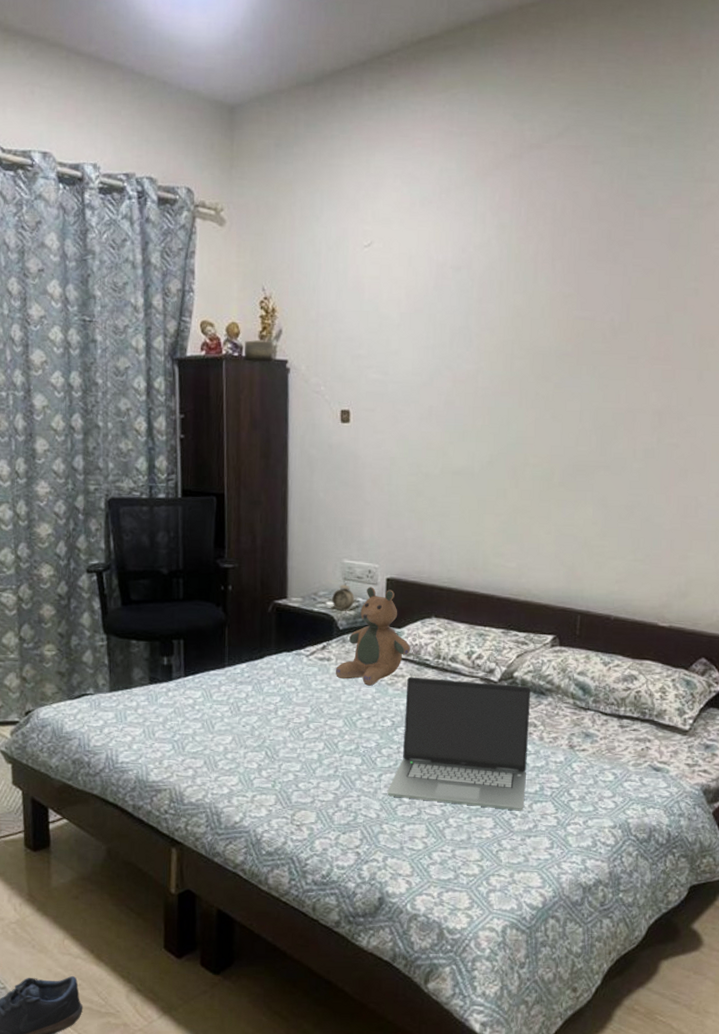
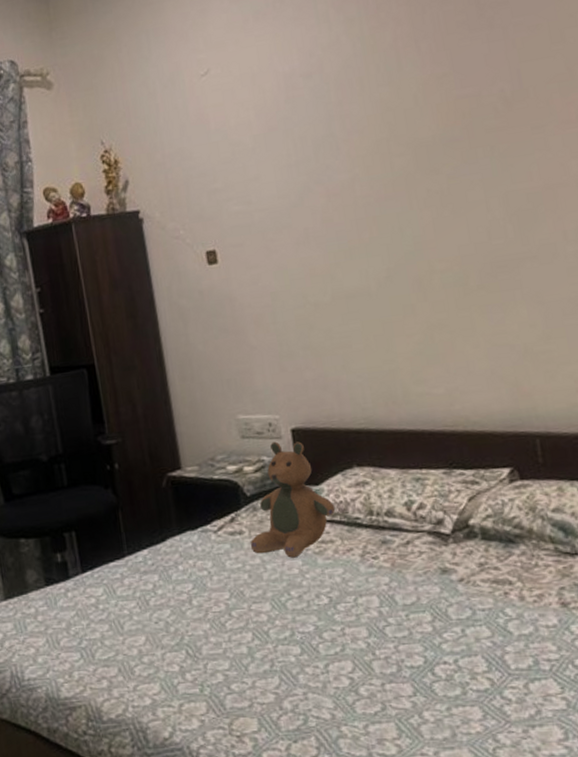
decorative box: present [244,339,273,362] -> none [91,194,124,220]
alarm clock: present [332,579,354,613] -> none [232,437,259,477]
laptop: present [387,676,530,811] -> none [338,535,517,695]

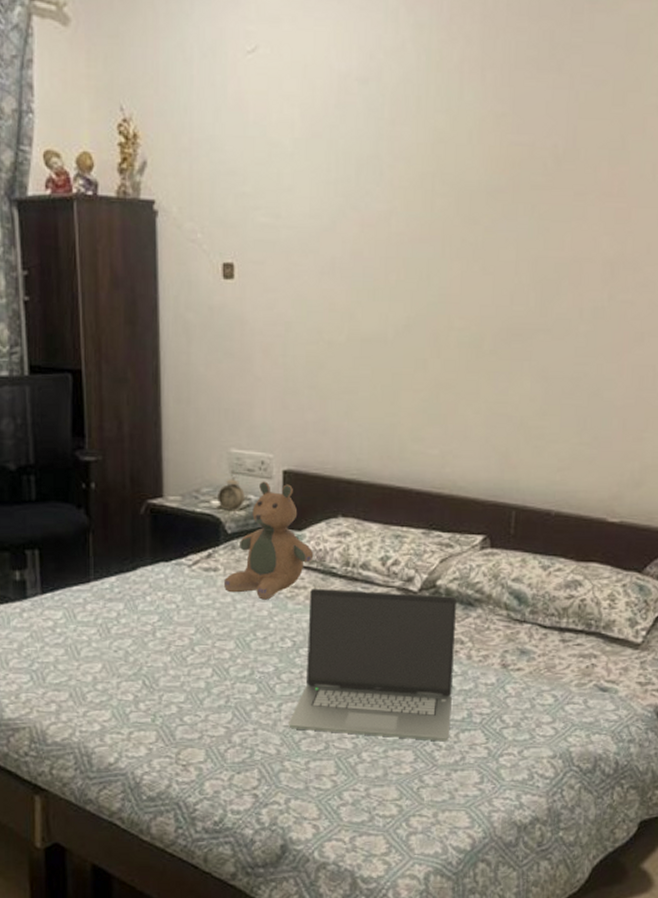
alarm clock: none [232,437,259,477] -> present [218,472,245,514]
laptop: none [338,535,517,695] -> present [289,588,456,742]

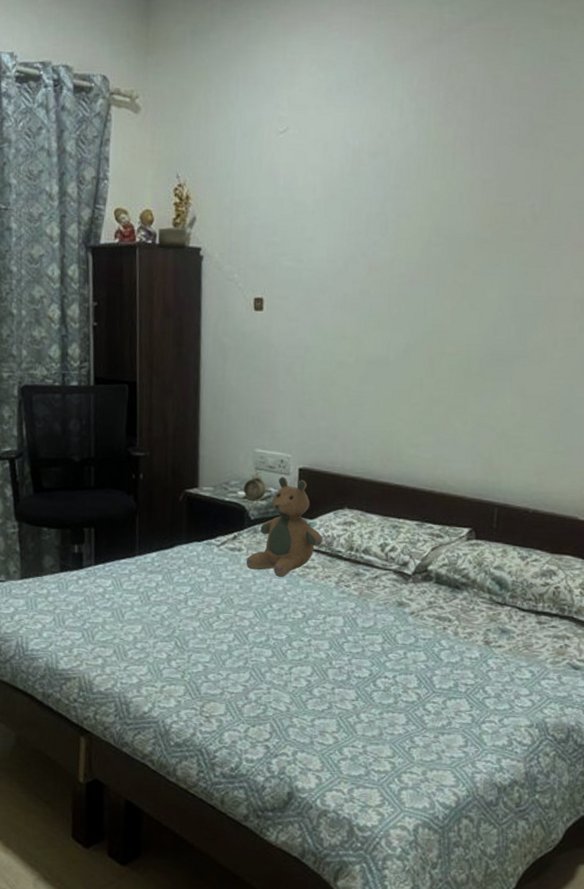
decorative box: none [99,173,136,203] -> present [157,227,187,250]
laptop: present [289,588,456,742] -> none [297,568,445,708]

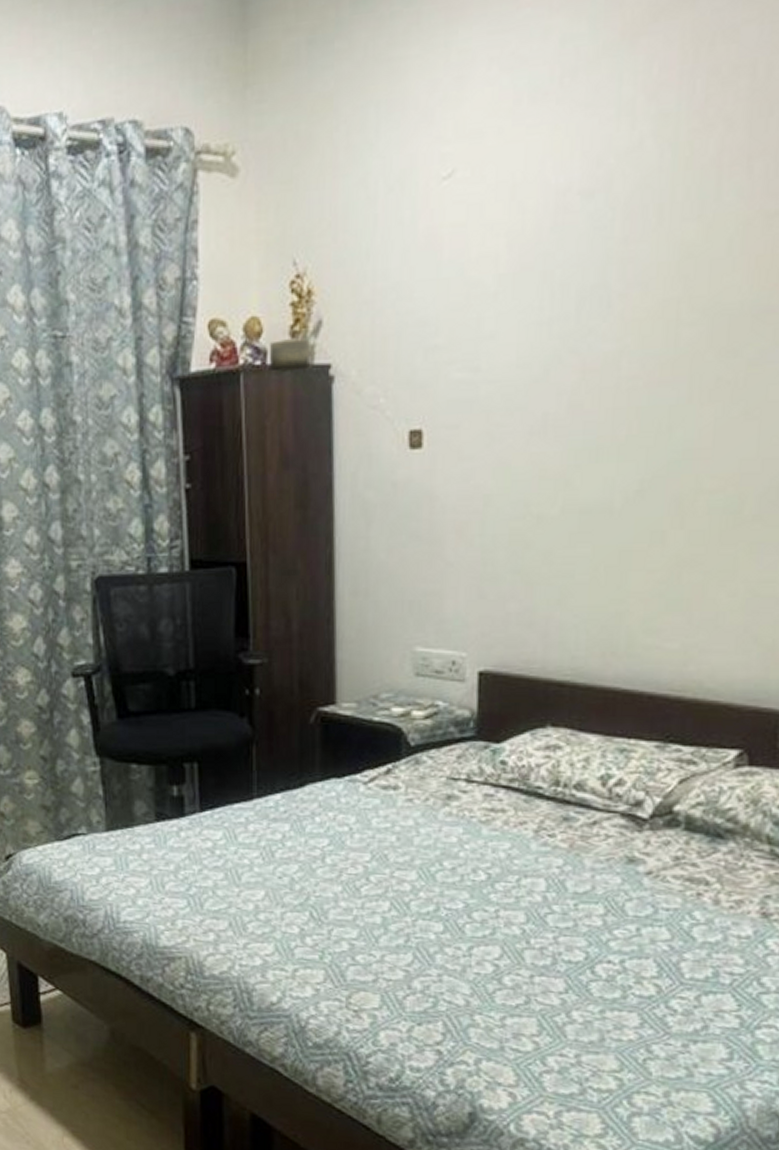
alarm clock: present [243,468,266,503] -> none [399,674,431,723]
teddy bear: present [246,476,323,577] -> none [404,684,515,824]

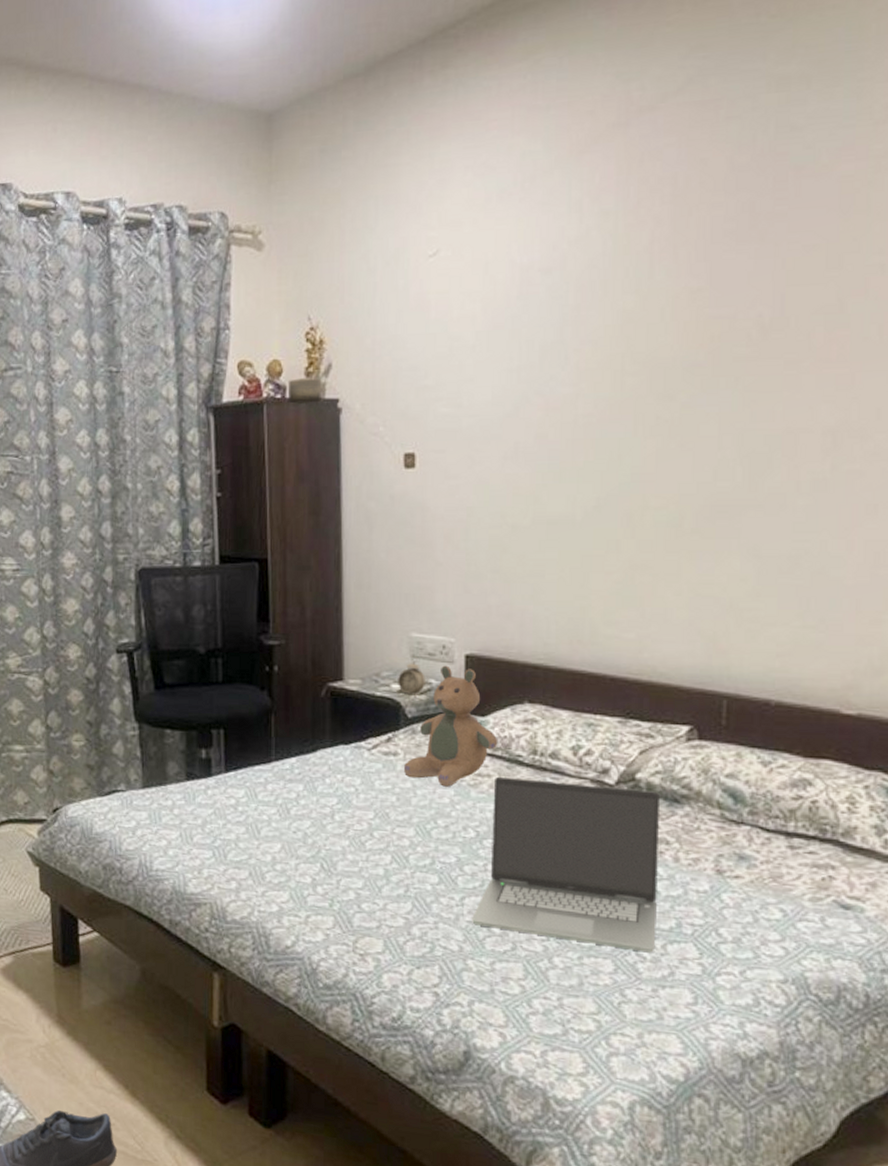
alarm clock: none [399,674,431,723] -> present [398,656,425,698]
teddy bear: none [404,684,515,824] -> present [403,665,498,787]
laptop: none [481,811,700,1005] -> present [472,776,660,953]

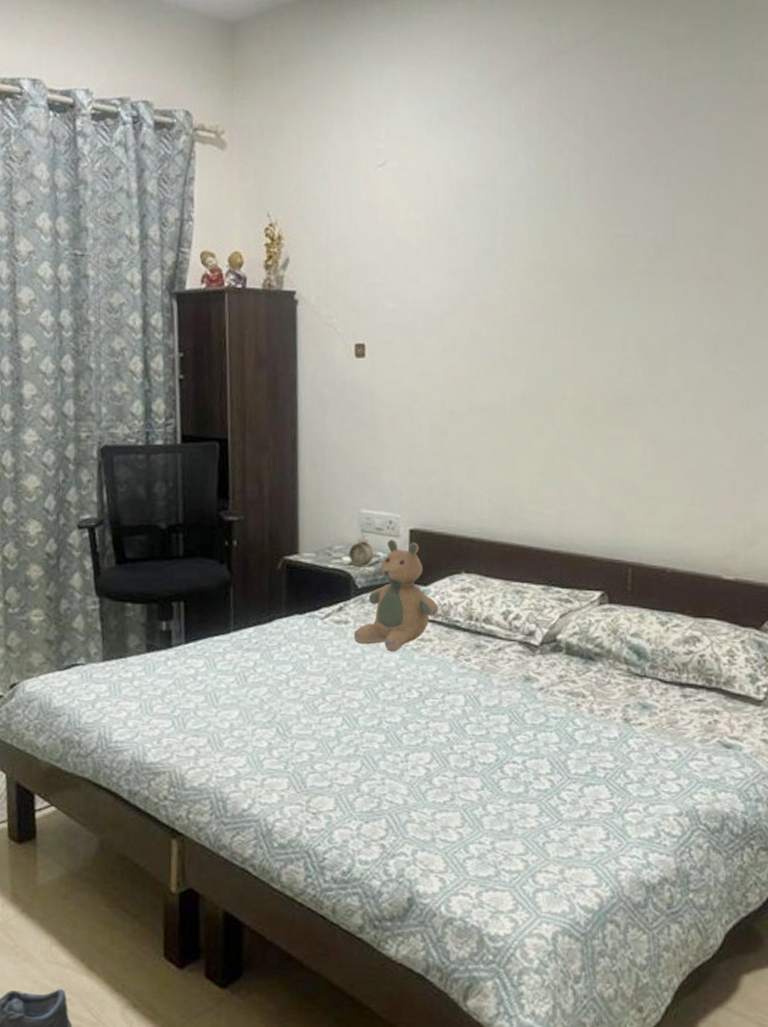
decorative box: present [287,377,322,404] -> none [248,269,280,294]
laptop: present [472,776,660,953] -> none [415,640,577,796]

